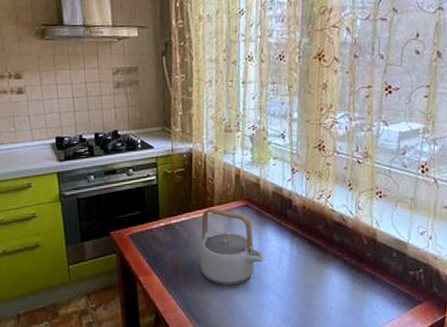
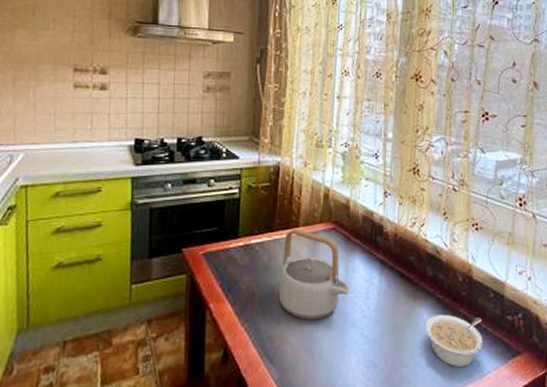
legume: none [334,274,387,317] -> present [425,315,483,367]

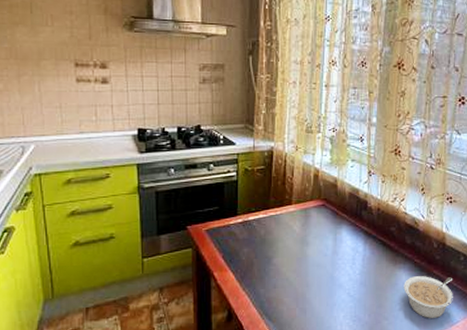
teapot: present [278,228,350,320] -> none [275,205,338,284]

